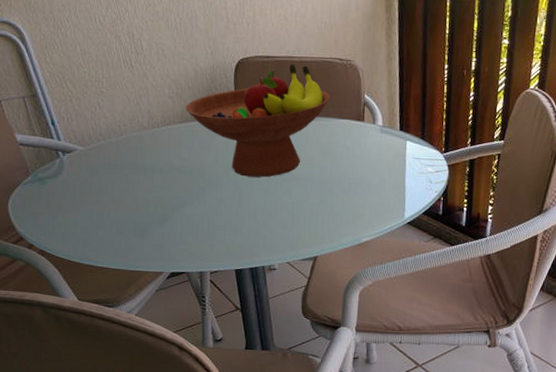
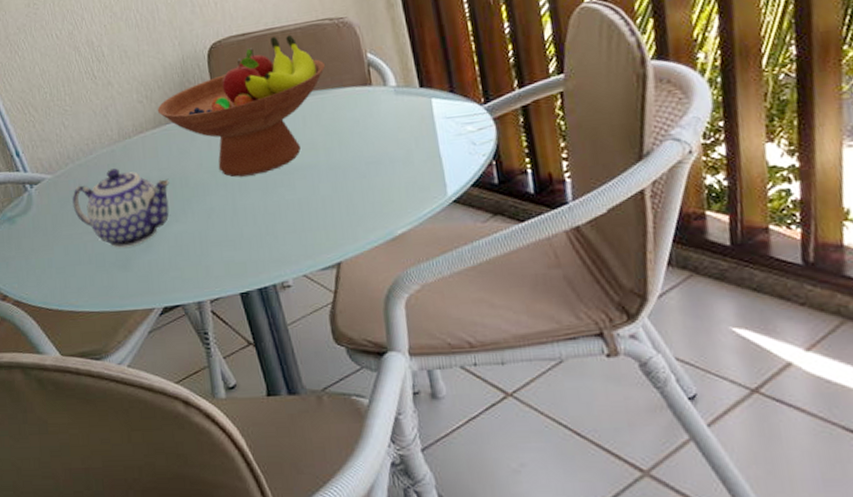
teapot: none [101,151,188,220] -> present [72,168,170,248]

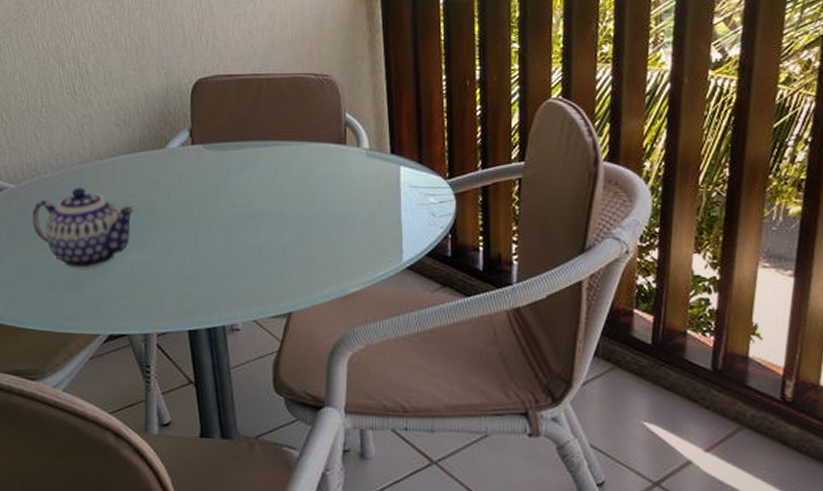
fruit bowl: present [157,34,325,178] -> none [133,83,304,215]

